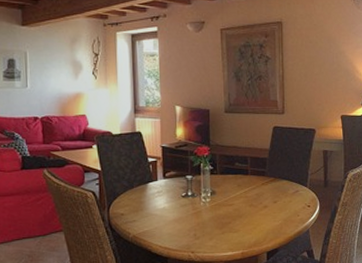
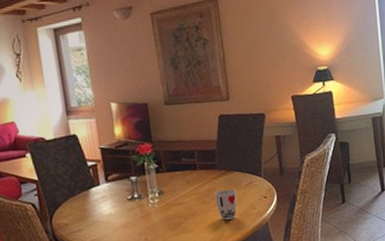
cup: none [263,195,283,224] -> present [215,189,237,220]

